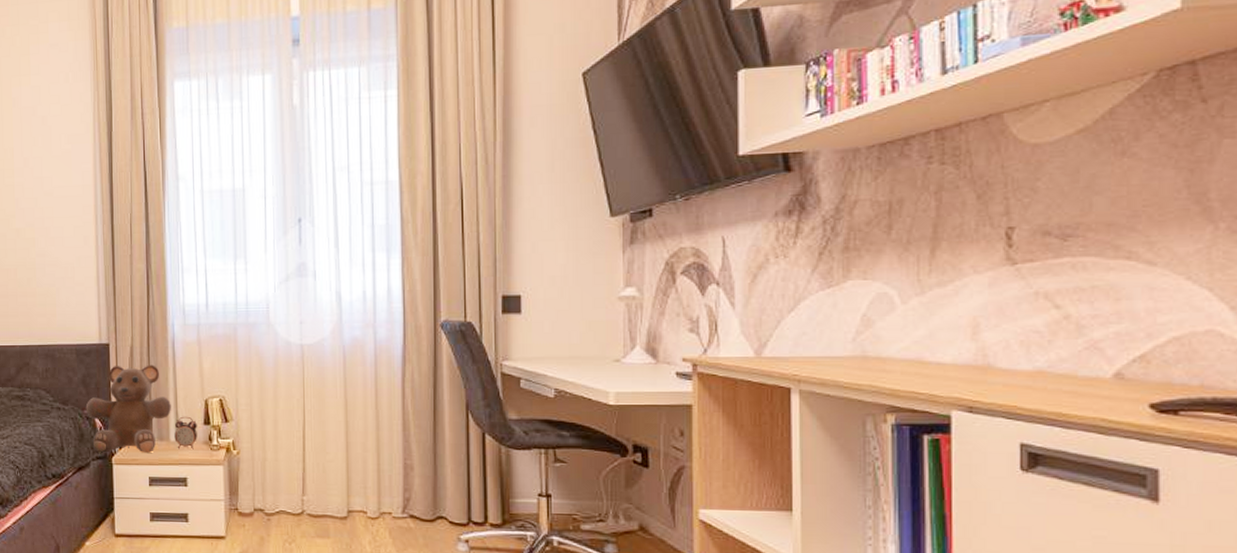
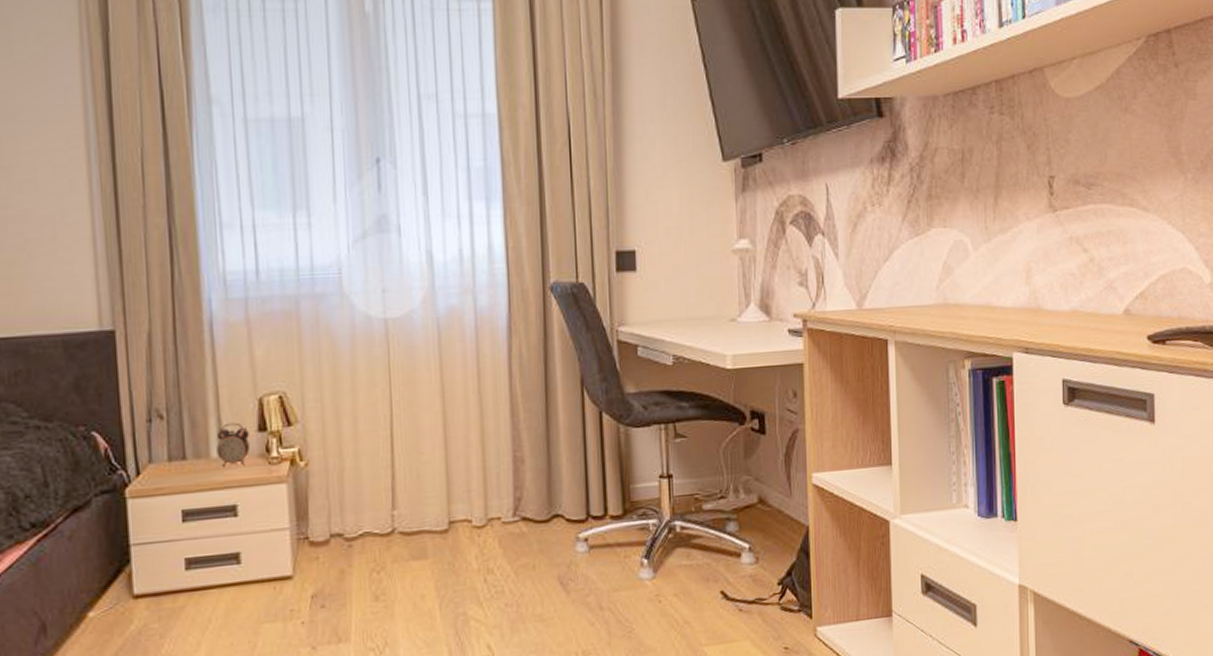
teddy bear: present [85,365,171,454] -> none [81,356,211,485]

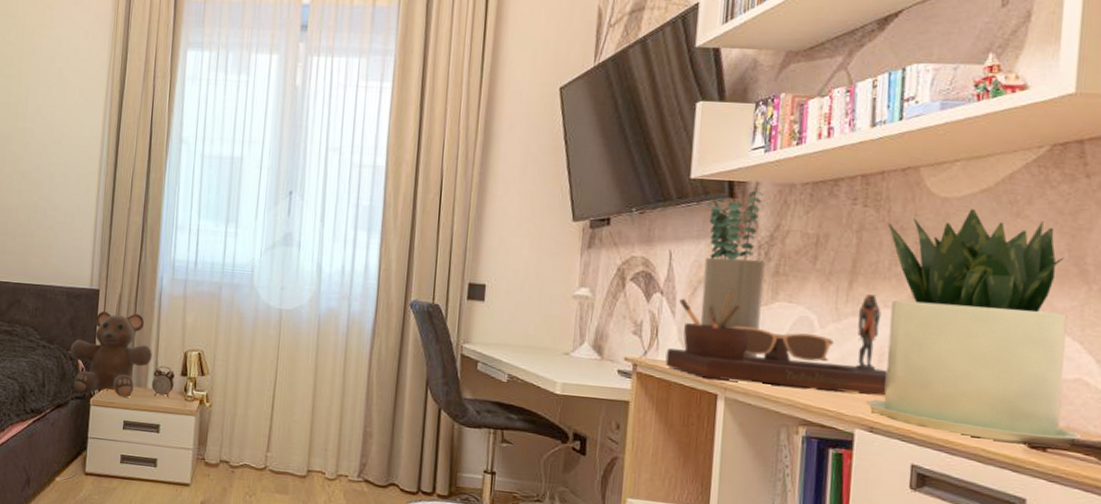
teddy bear: none [81,356,211,485] -> present [70,310,152,398]
desk organizer: none [834,208,1035,323] -> present [665,289,888,396]
vase: none [858,96,920,294] -> present [700,181,765,358]
planter: none [1020,108,1191,342] -> present [866,209,1082,446]

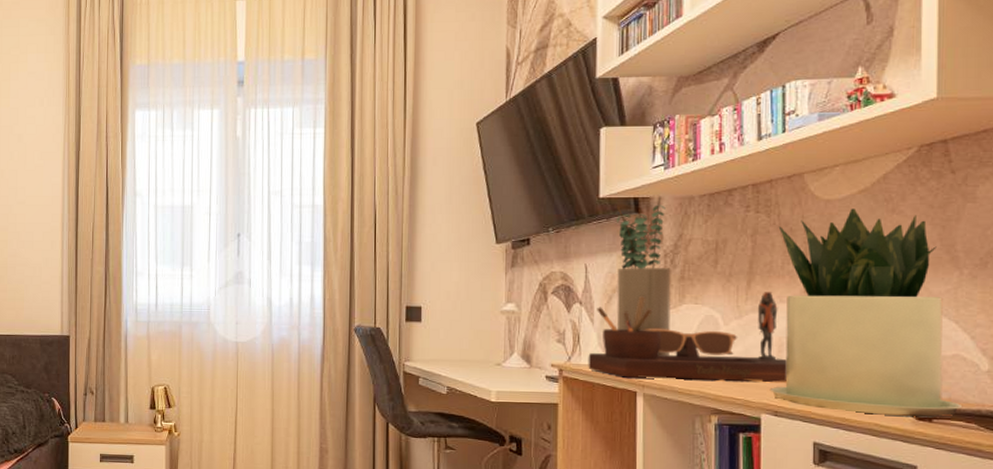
teddy bear: present [70,310,152,398] -> none [46,354,122,434]
alarm clock: present [152,365,175,397] -> none [124,401,144,430]

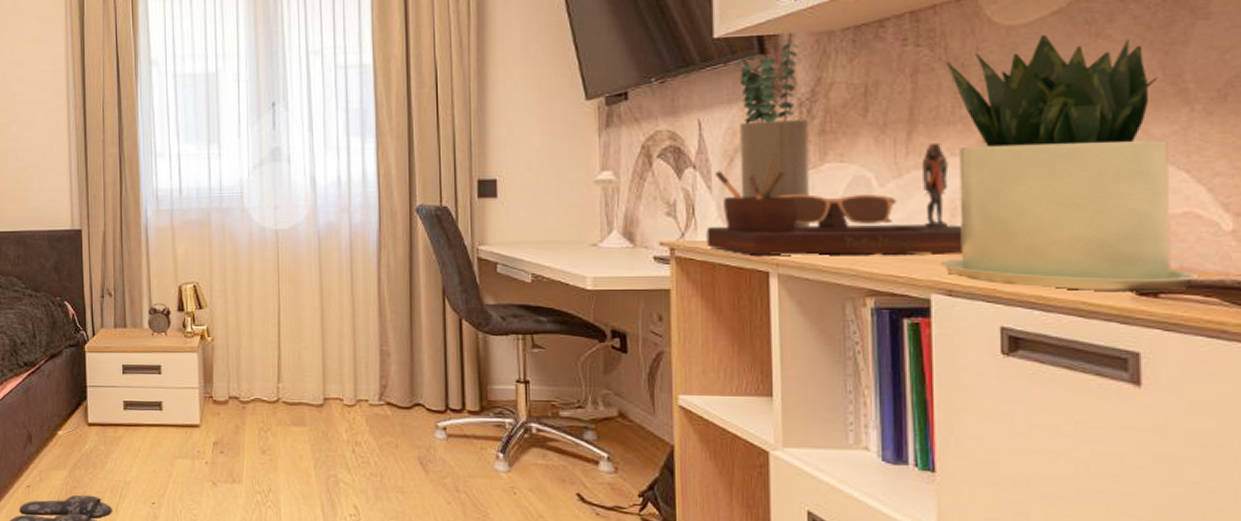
alarm clock: none [124,401,144,430] -> present [148,303,171,335]

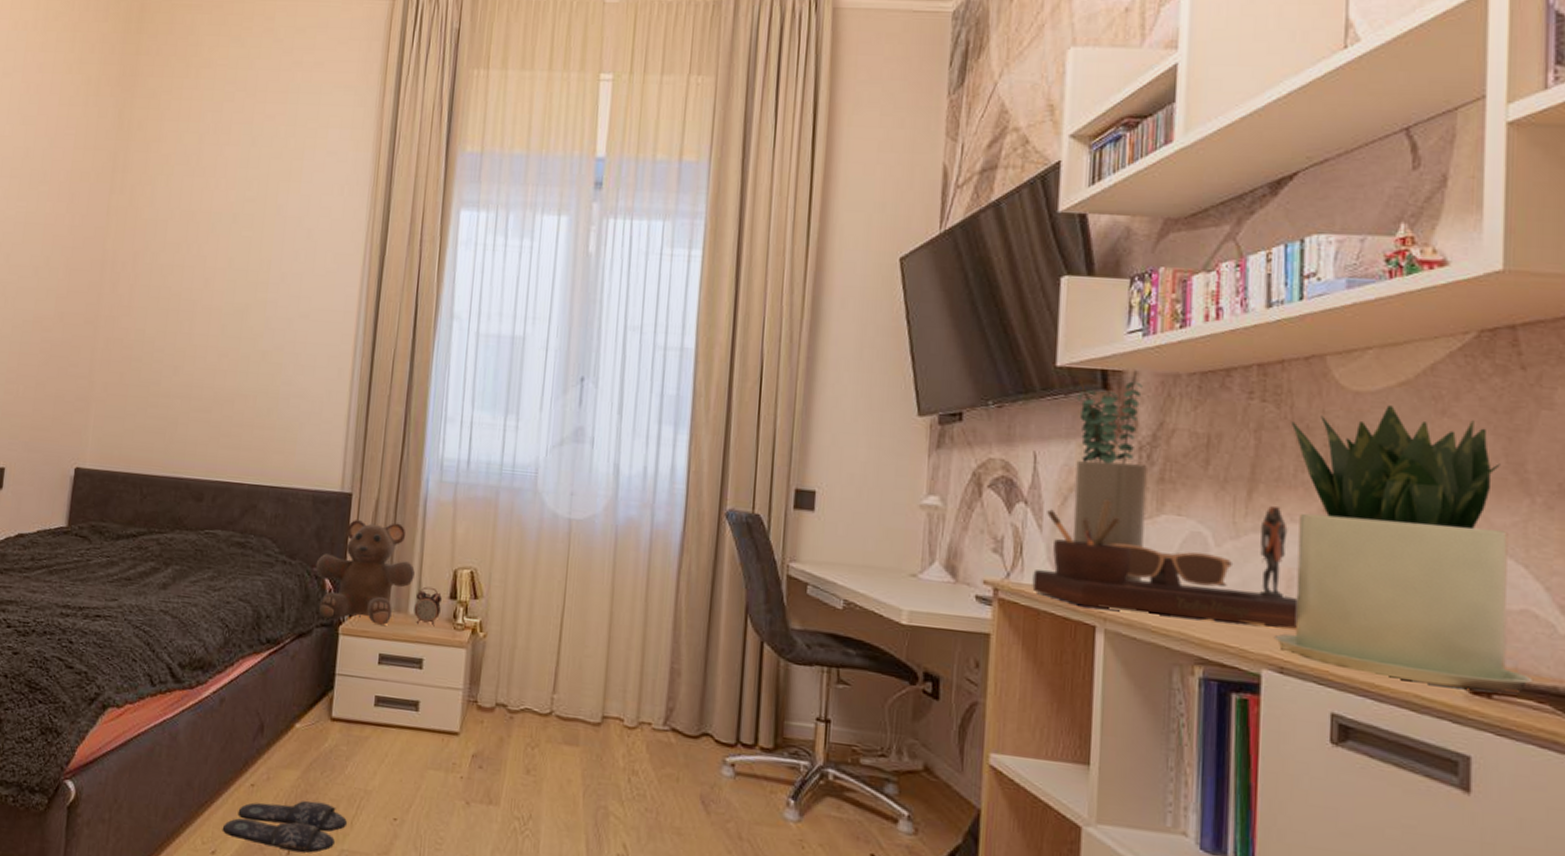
teddy bear: none [58,251,145,341] -> present [315,518,415,626]

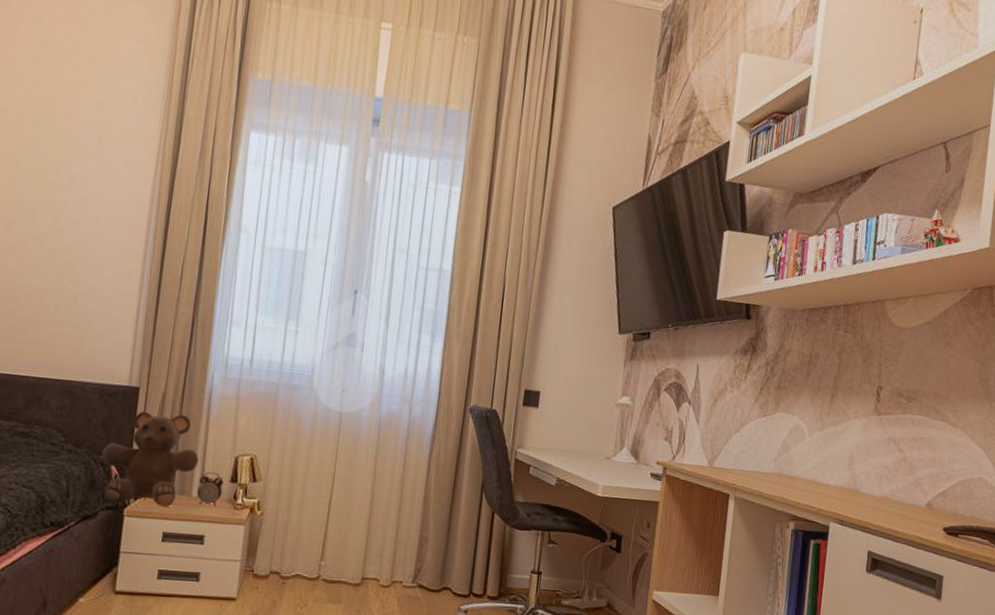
desk organizer: present [1032,498,1298,629] -> none [689,400,855,494]
vase: present [1072,370,1147,582] -> none [718,305,772,462]
planter: present [1273,405,1534,692] -> none [839,338,981,532]

